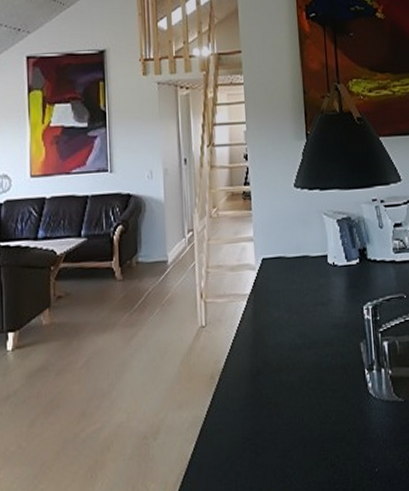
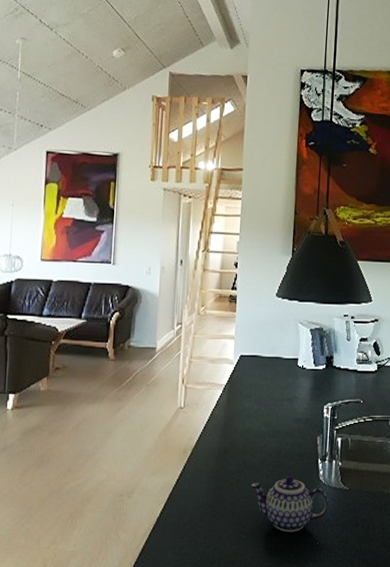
teapot: none [292,392,384,461] -> present [251,475,329,533]

